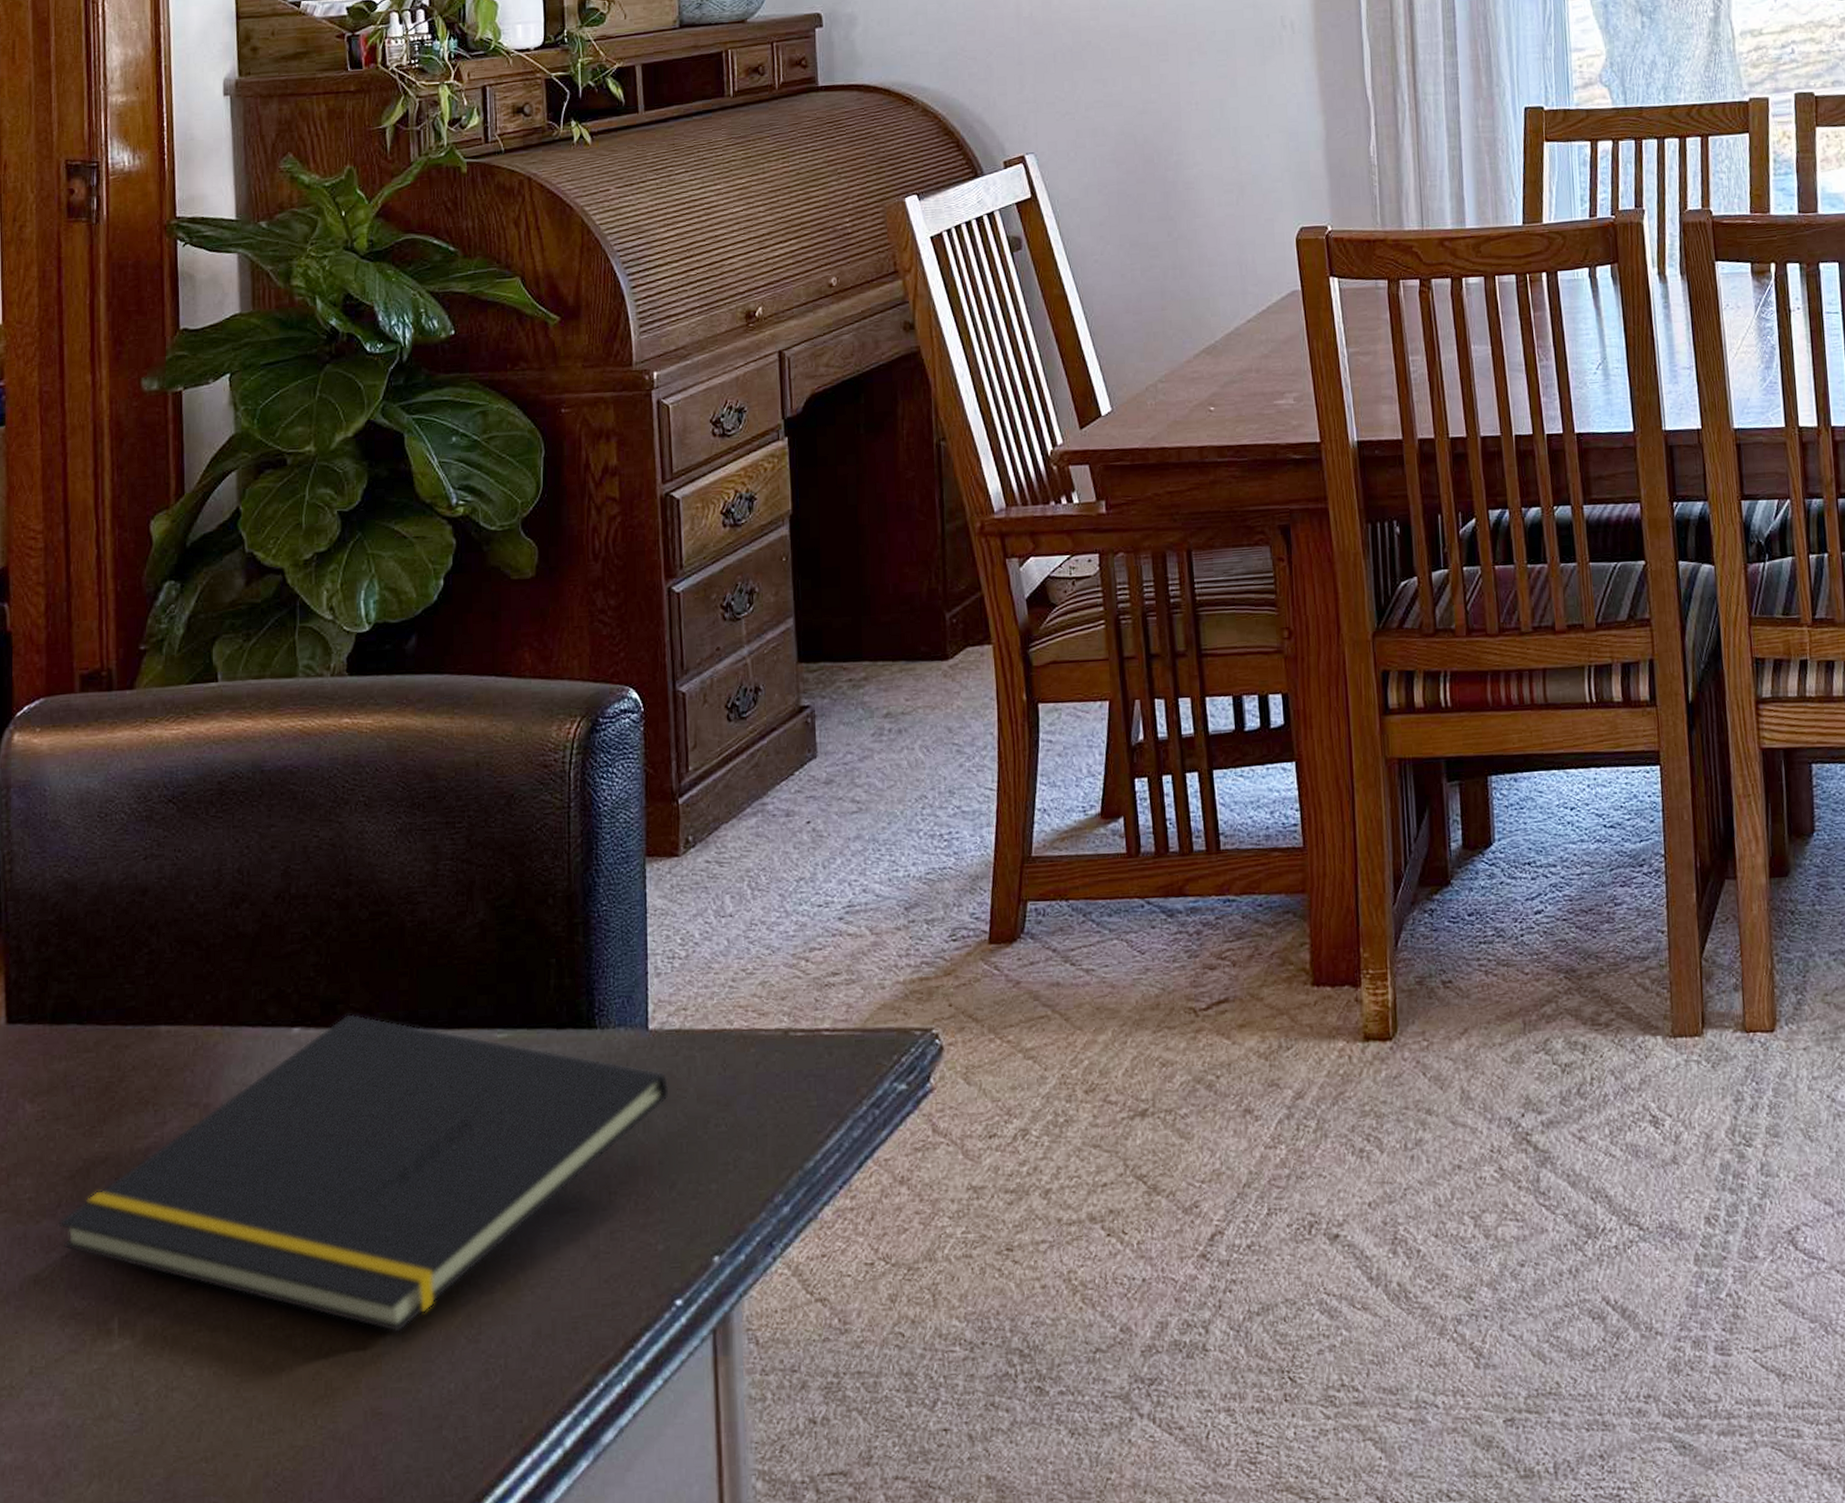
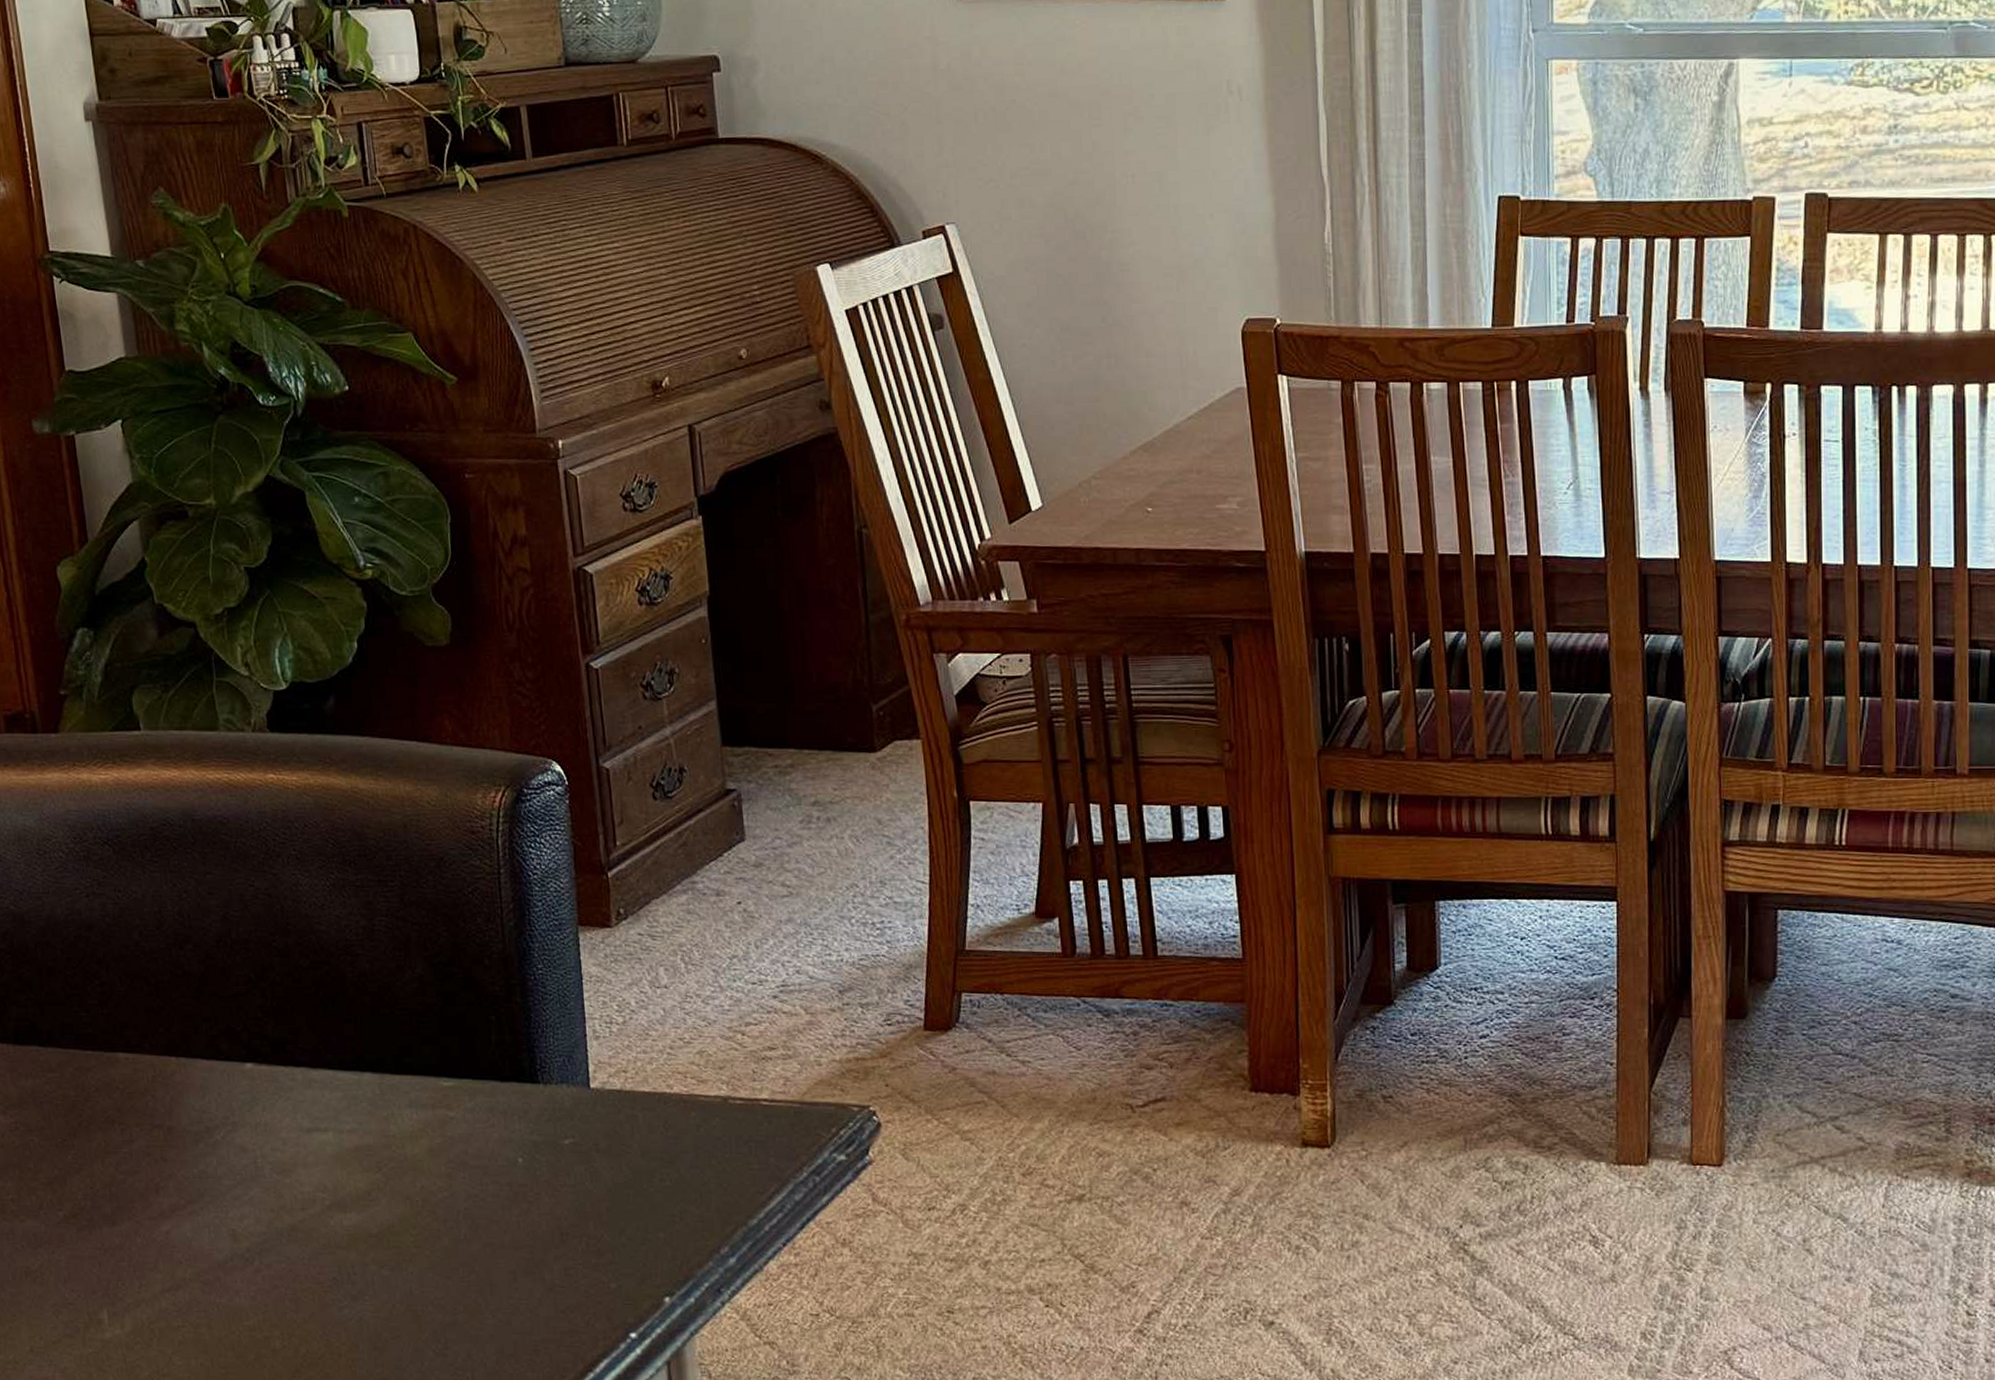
notepad: present [58,1014,669,1333] -> none [41,1055,614,1342]

